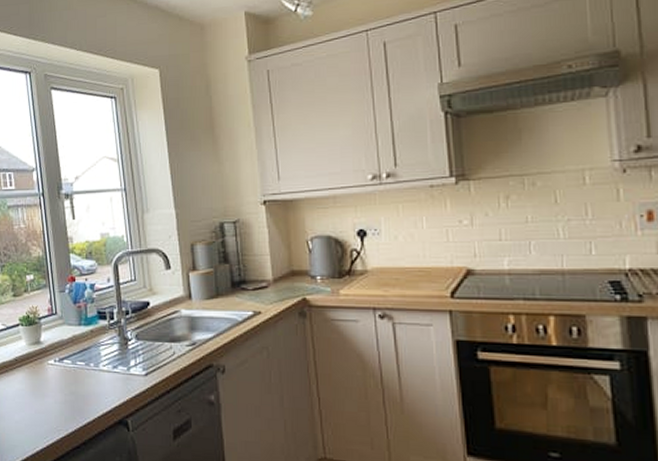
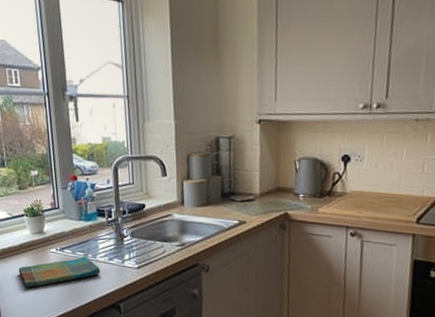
dish towel: none [14,366,104,409] -> present [19,256,101,288]

